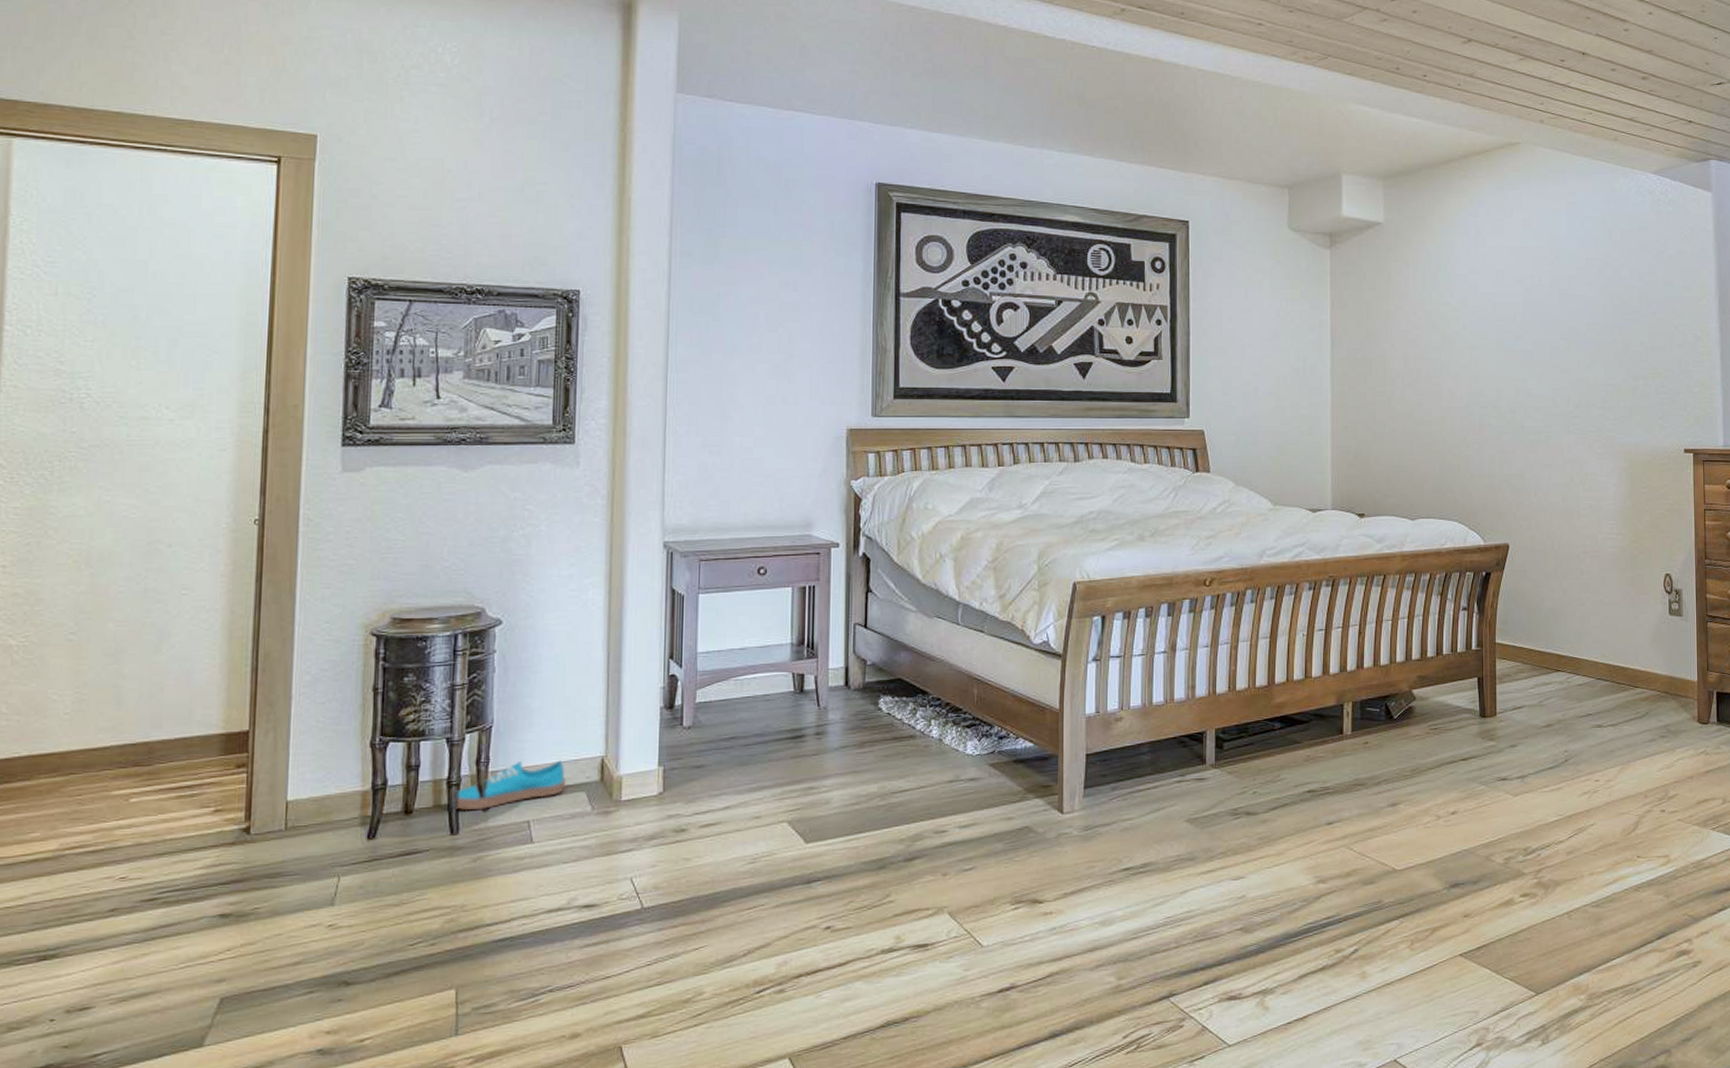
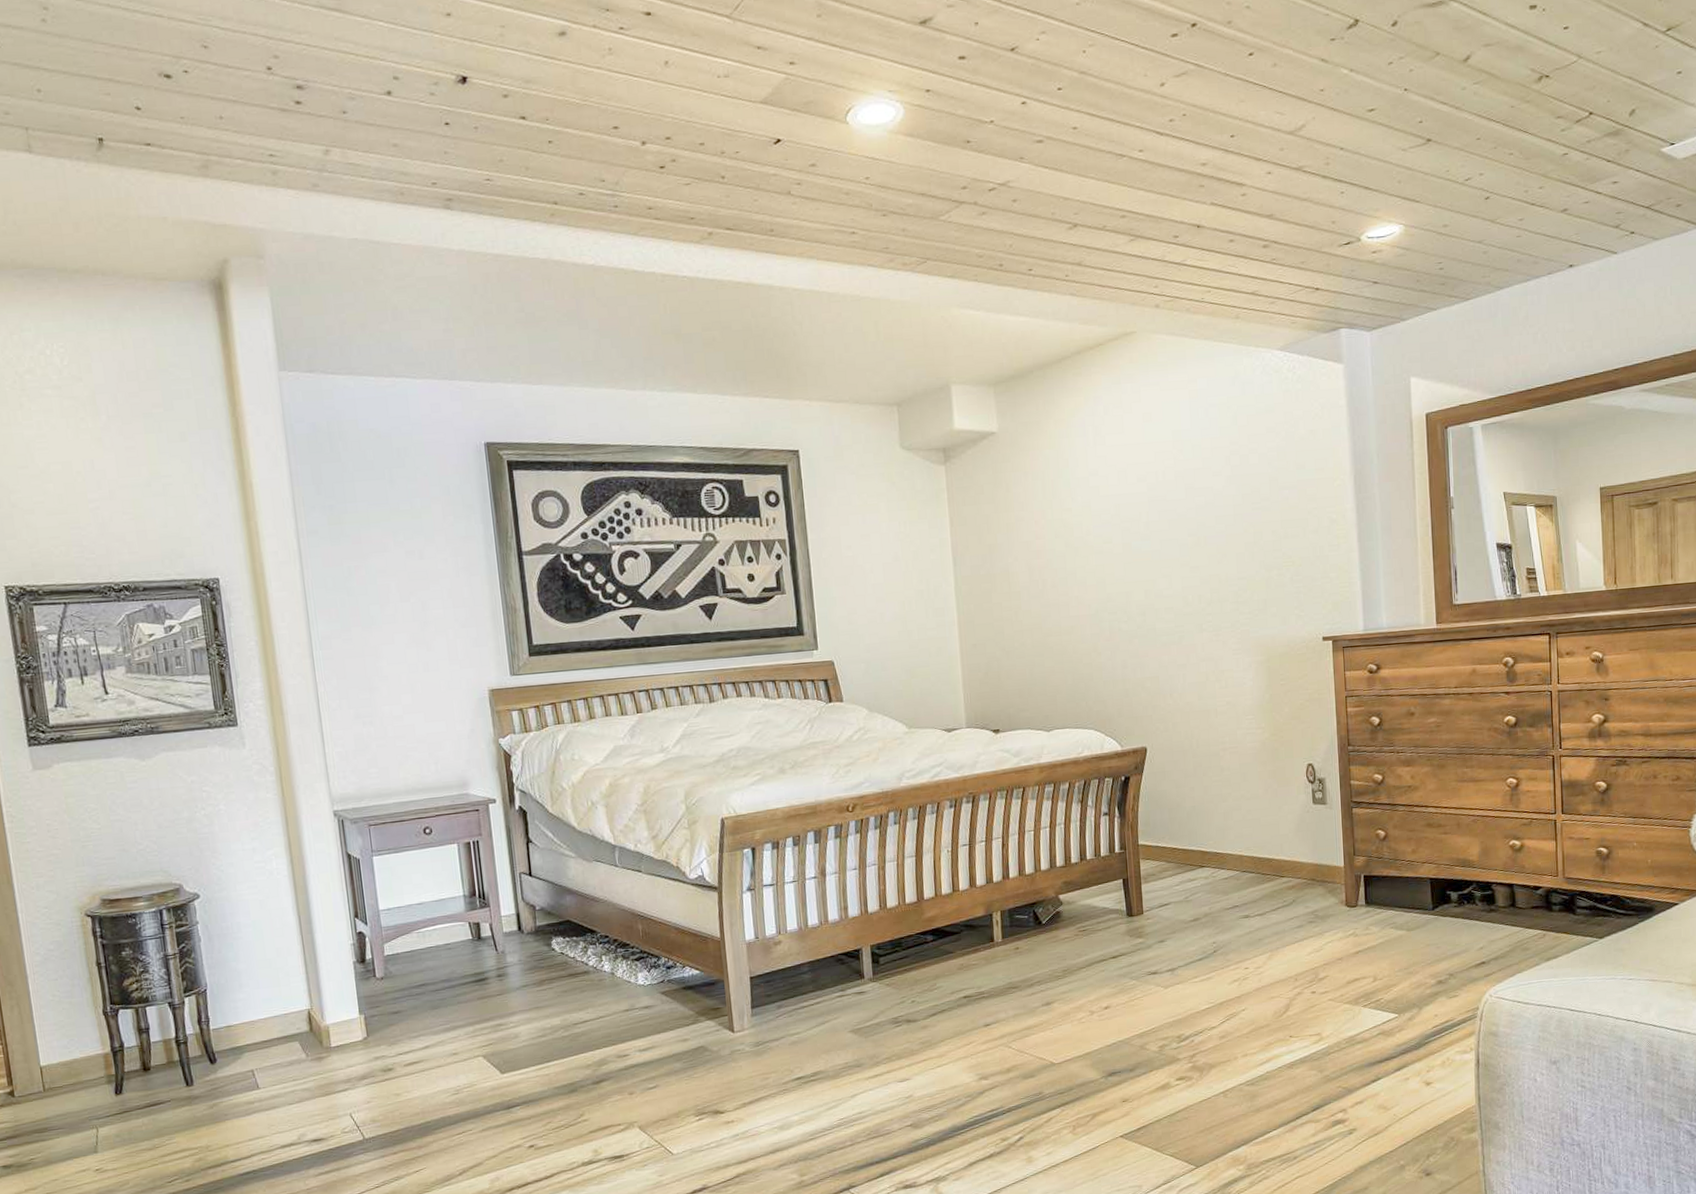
sneaker: present [455,760,567,811] -> none [184,1015,280,1065]

